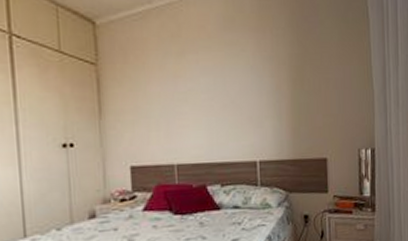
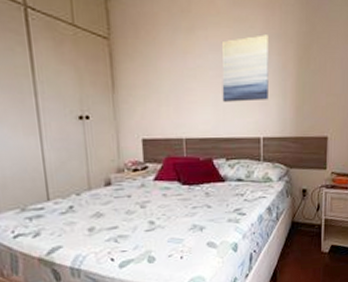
wall art: none [212,57,263,125] -> present [221,34,268,102]

